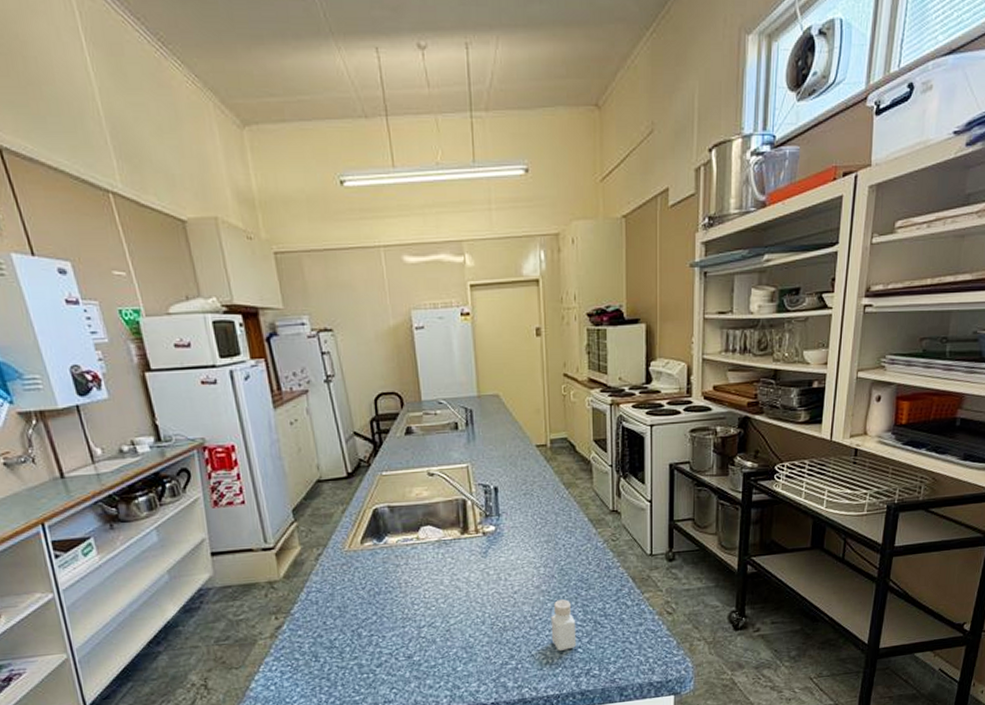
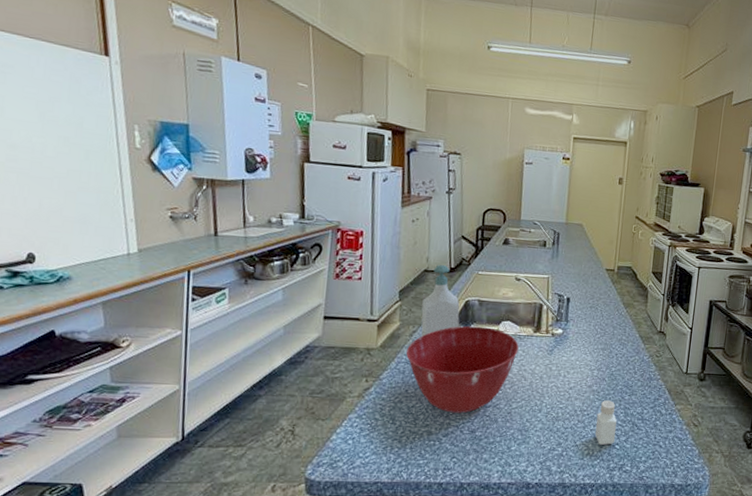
mixing bowl: none [314,536,446,640] -> present [405,325,519,414]
soap bottle: none [322,471,371,559] -> present [421,265,460,336]

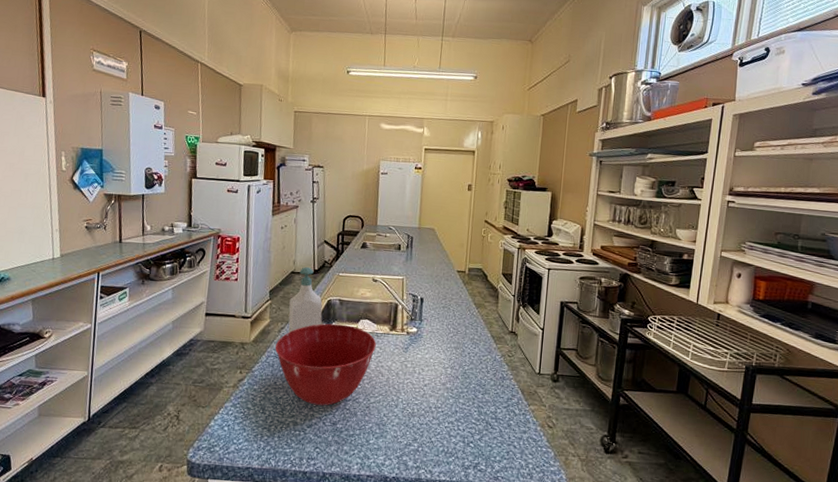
pepper shaker: present [594,400,617,445] -> none [449,398,471,443]

